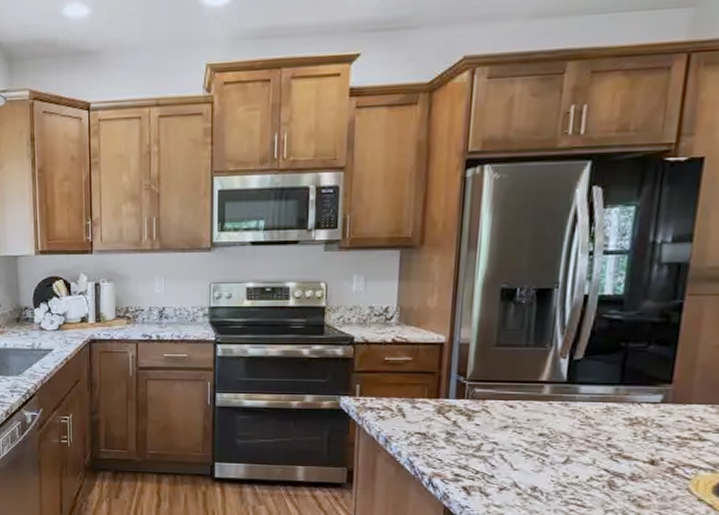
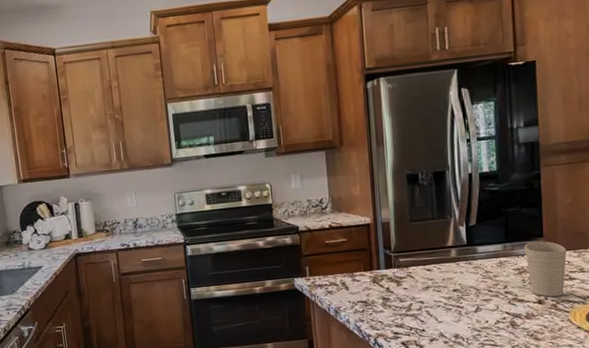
cup: none [643,388,702,459] -> present [524,241,567,297]

